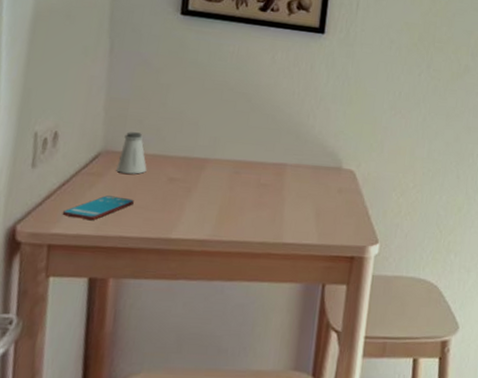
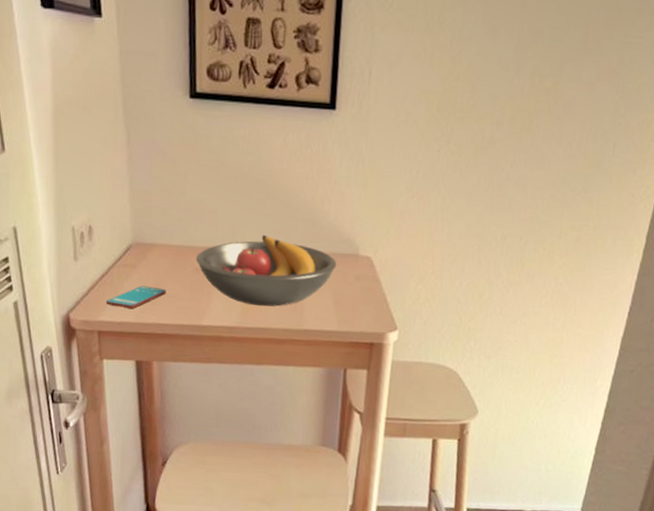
saltshaker: present [116,132,147,174] -> none [147,223,174,265]
fruit bowl: none [170,146,320,219] -> present [195,234,337,307]

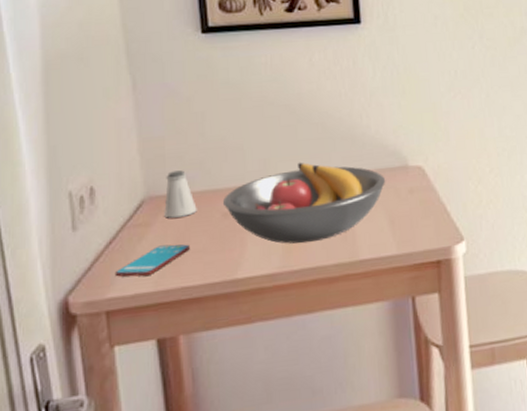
saltshaker: none [147,223,174,265] -> present [164,170,197,218]

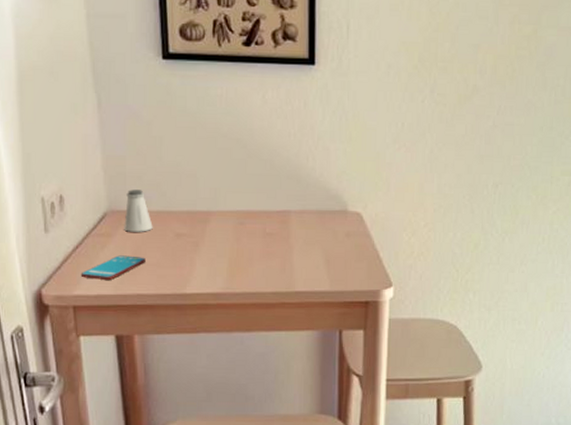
fruit bowl: present [222,162,386,244] -> none [175,195,326,270]

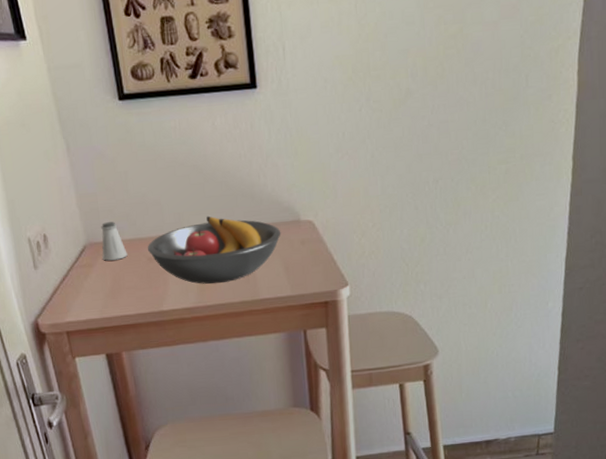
smartphone: present [82,255,146,280] -> none [70,282,125,306]
fruit bowl: none [175,195,326,270] -> present [147,216,281,285]

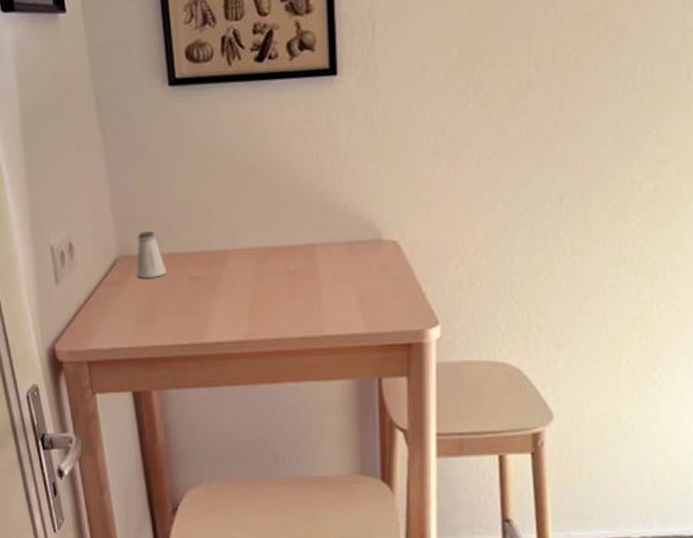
fruit bowl: present [147,216,281,285] -> none [190,229,357,314]

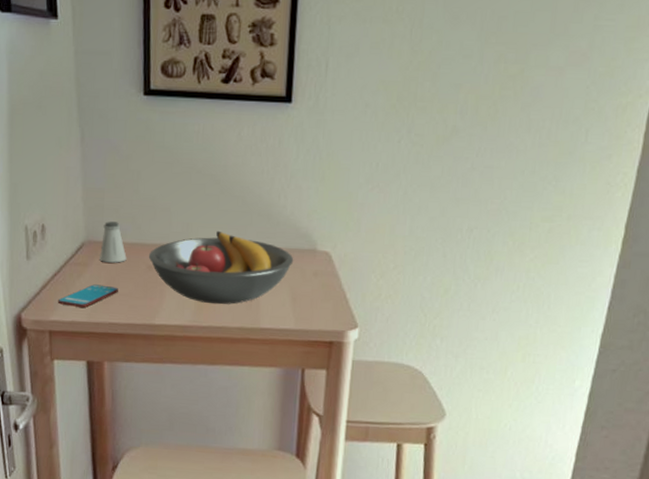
smartphone: none [95,304,161,332] -> present [58,284,118,308]
fruit bowl: none [190,229,357,314] -> present [148,230,294,305]

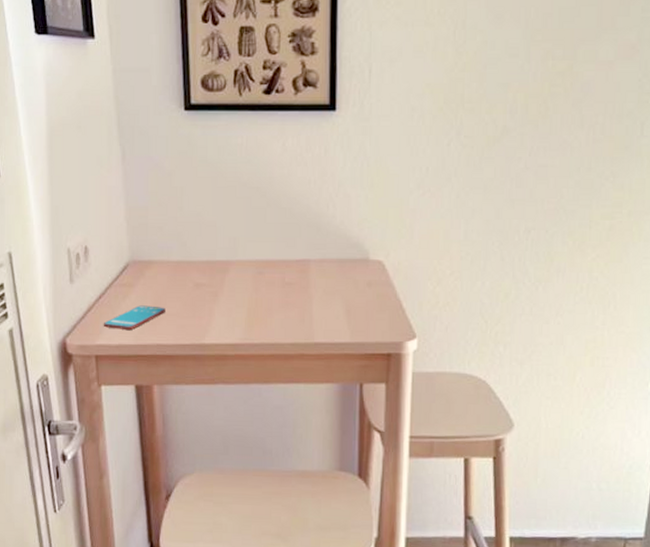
saltshaker: present [100,221,127,263] -> none [145,240,173,282]
fruit bowl: present [148,230,294,305] -> none [195,244,346,321]

